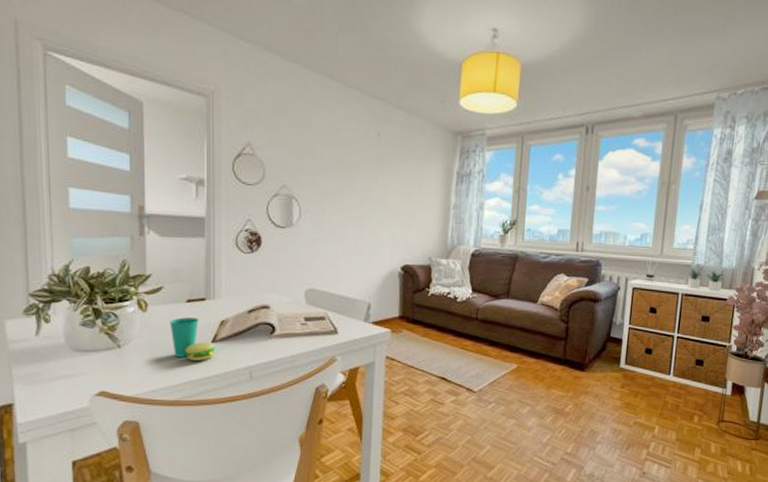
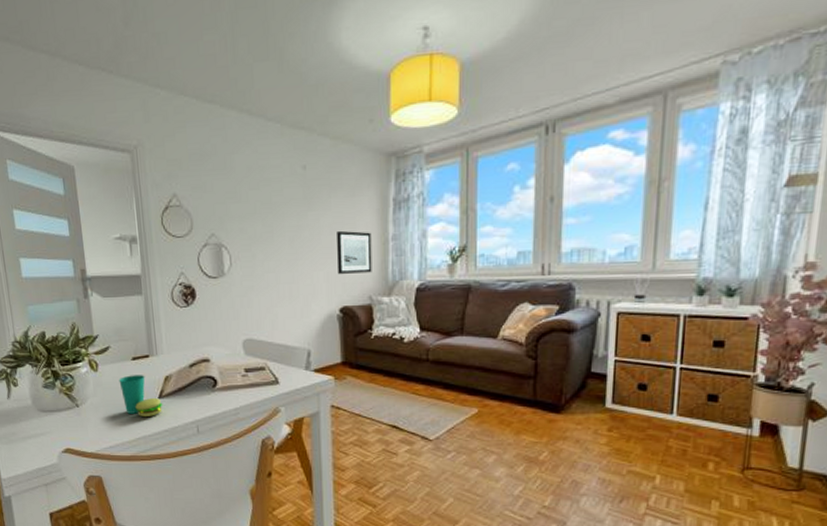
wall art: none [402,195,435,236] -> present [337,230,372,274]

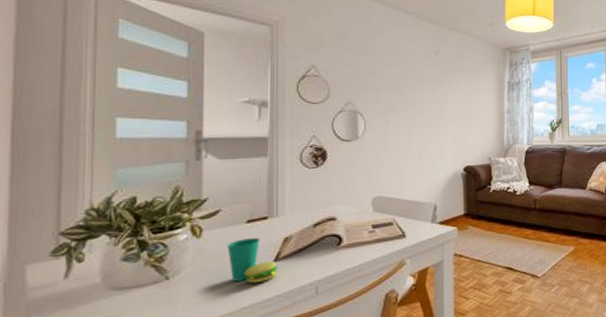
wall art: present [337,230,372,274] -> none [463,104,491,139]

